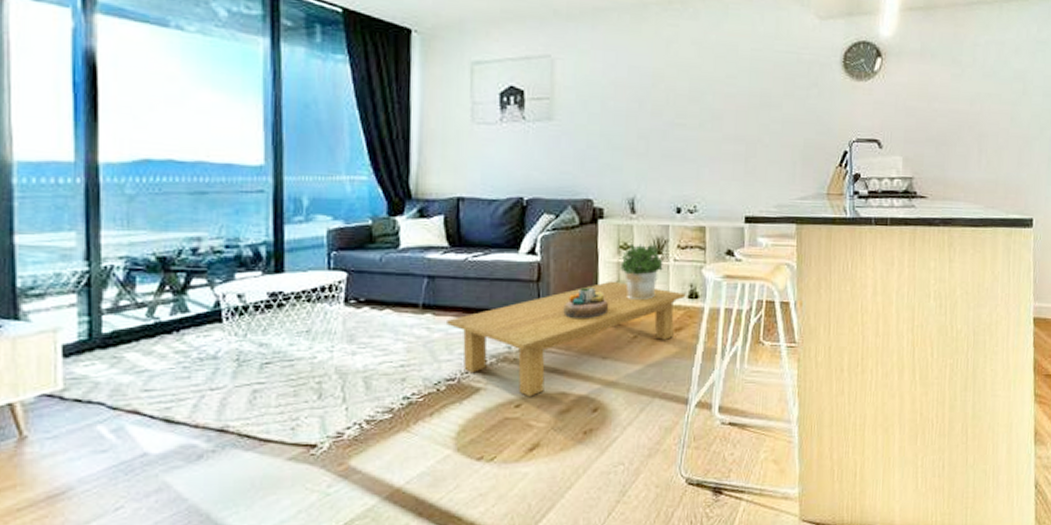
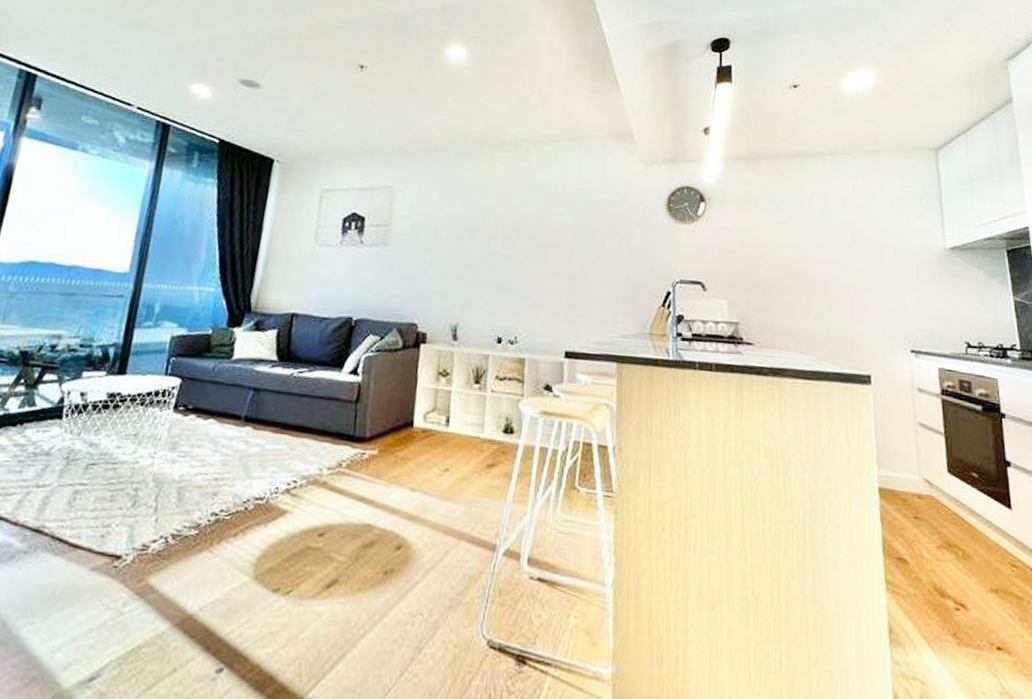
coffee table: present [447,281,686,397] -> none [264,407,501,526]
decorative bowl: present [563,286,609,319] -> none [377,412,424,447]
potted plant: present [620,242,663,301] -> none [437,371,481,431]

